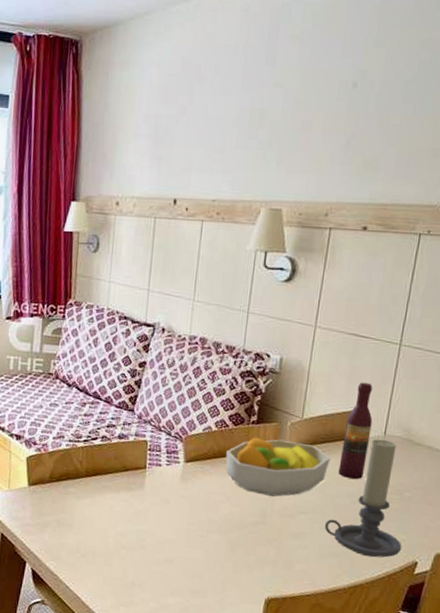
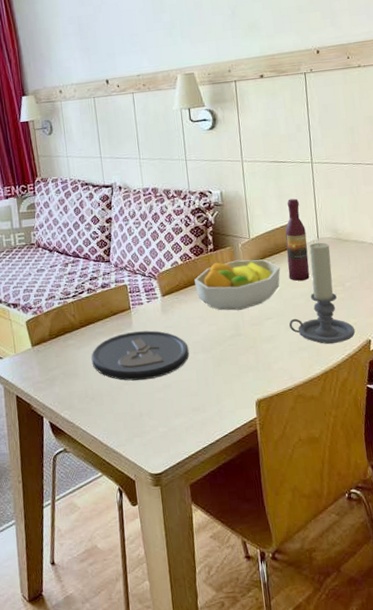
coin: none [90,493,203,549] -> present [91,330,189,381]

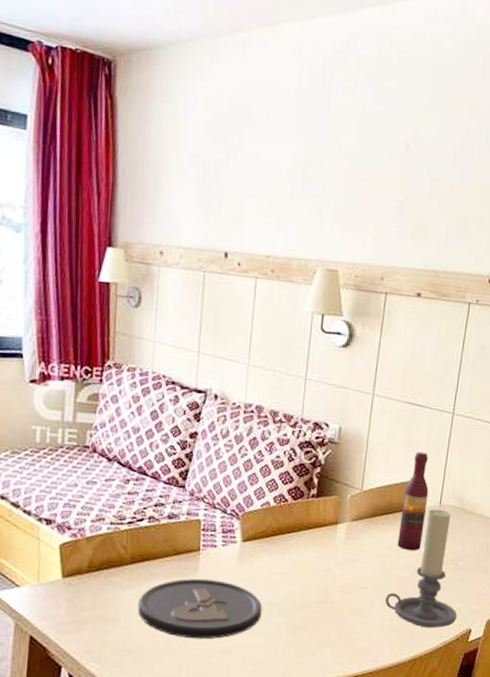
fruit bowl: present [194,259,281,311] -> none [285,511,390,573]

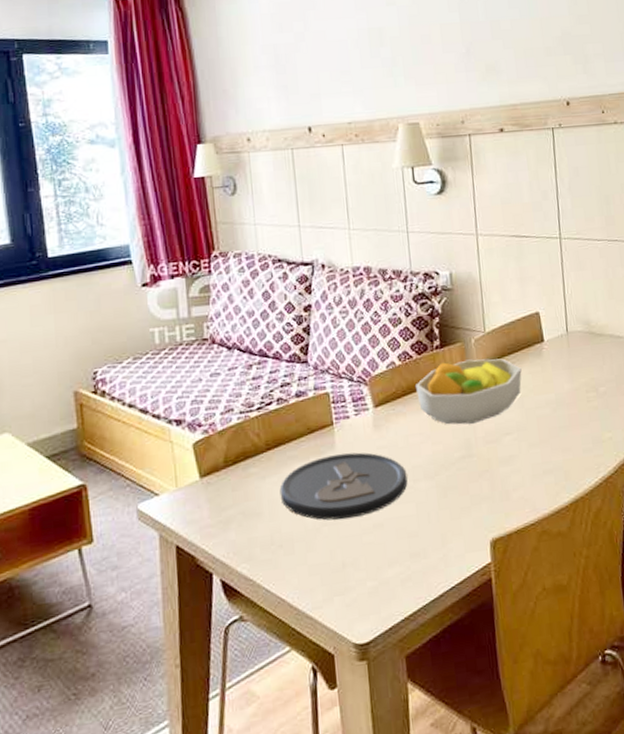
fruit bowl: none [285,511,390,573] -> present [416,358,522,425]
candle holder: present [385,509,458,629] -> none [532,337,611,465]
wine bottle: present [397,451,429,550] -> none [528,282,557,386]

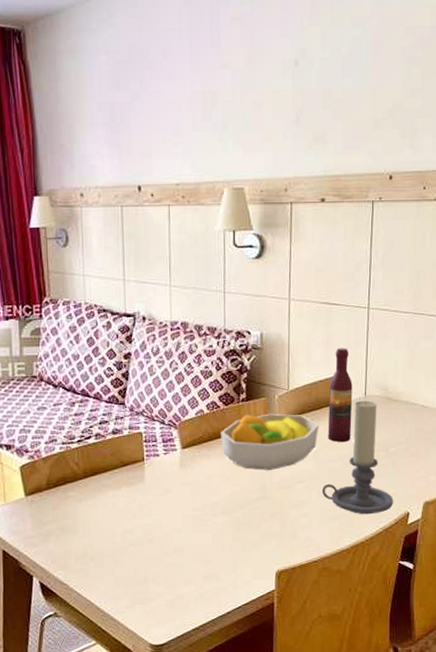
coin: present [279,452,408,520] -> none [94,486,207,542]
wine bottle: none [528,282,557,386] -> present [328,348,353,442]
candle holder: none [532,337,611,465] -> present [322,400,394,515]

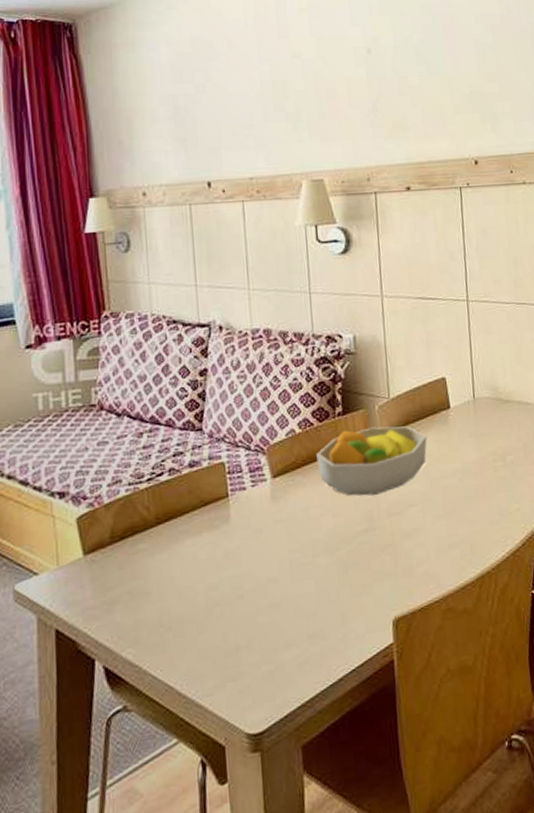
candle holder: present [322,400,394,515] -> none [437,403,518,538]
wine bottle: present [328,348,353,442] -> none [434,346,463,454]

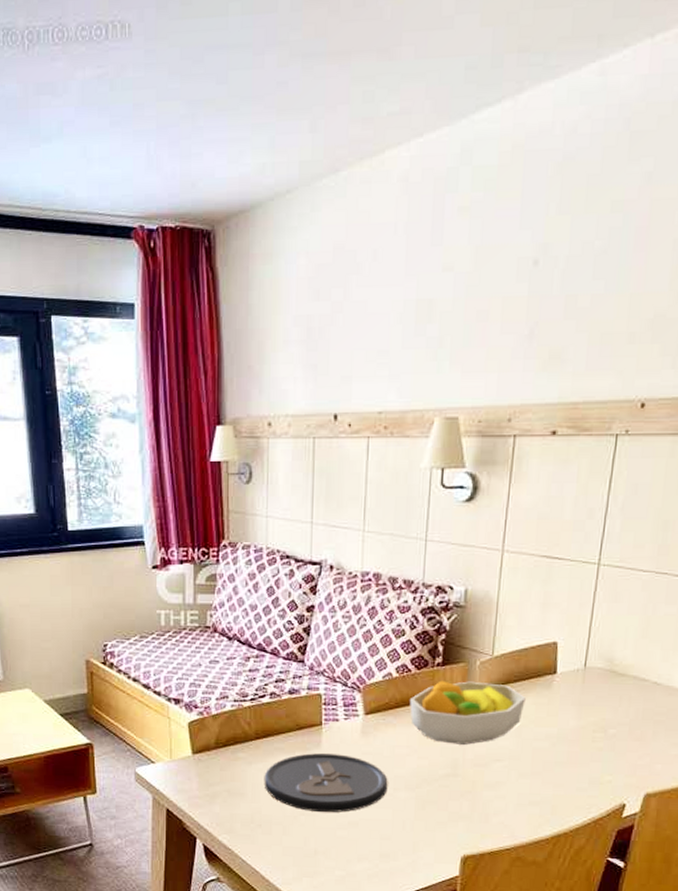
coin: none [169,526,307,600] -> present [264,753,388,813]

